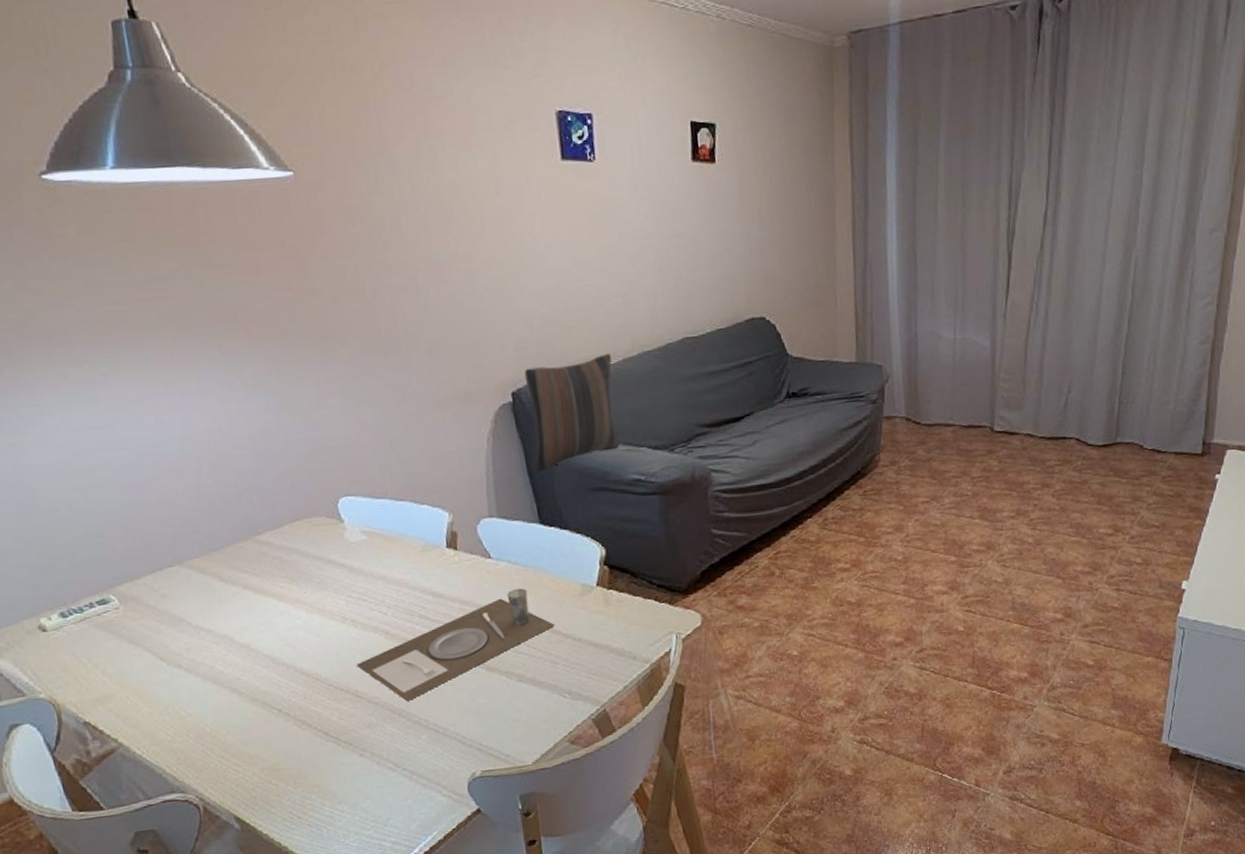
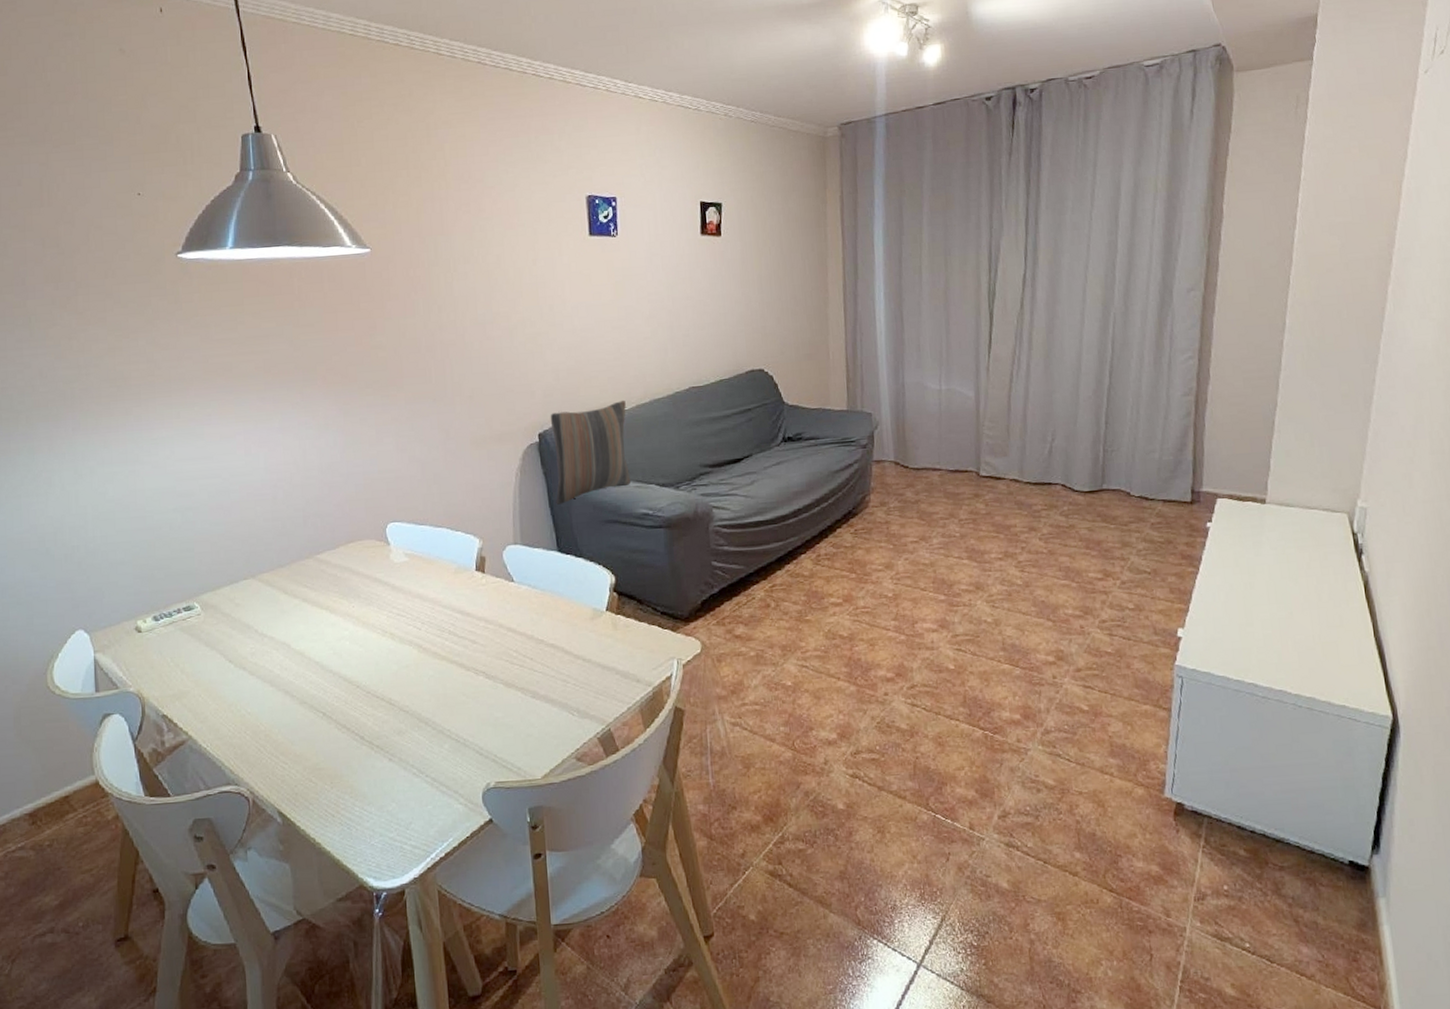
place setting: present [357,588,555,701] -> none [392,610,567,711]

